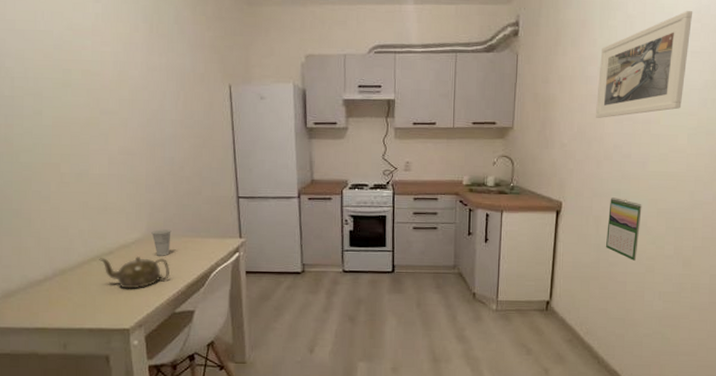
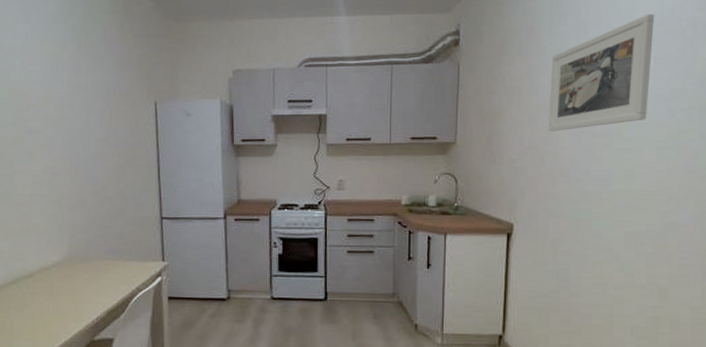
teapot: present [99,255,171,289] -> none [19,279,90,314]
cup: present [151,229,171,256] -> none [72,251,93,280]
calendar: present [606,197,642,261] -> none [566,219,606,290]

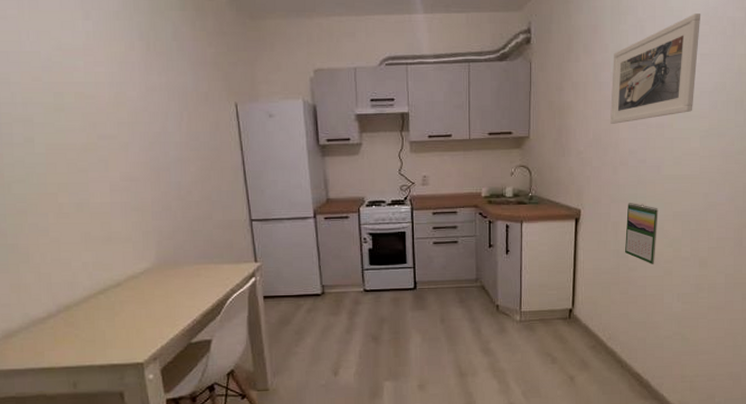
calendar: none [566,219,606,290] -> present [625,203,658,264]

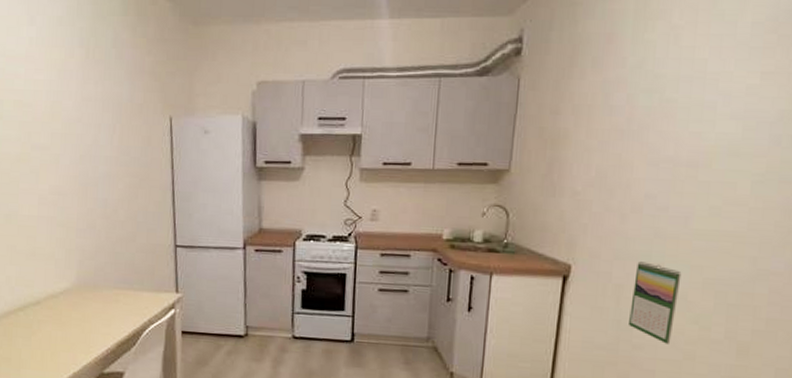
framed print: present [610,13,700,124] -> none [622,18,765,160]

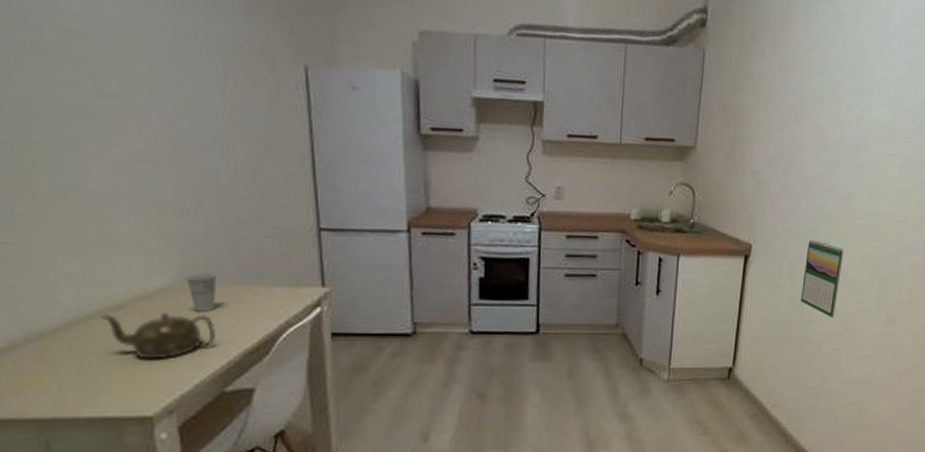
teapot: none [26,307,100,344] -> present [101,311,217,360]
cup: none [81,279,102,309] -> present [186,273,217,312]

